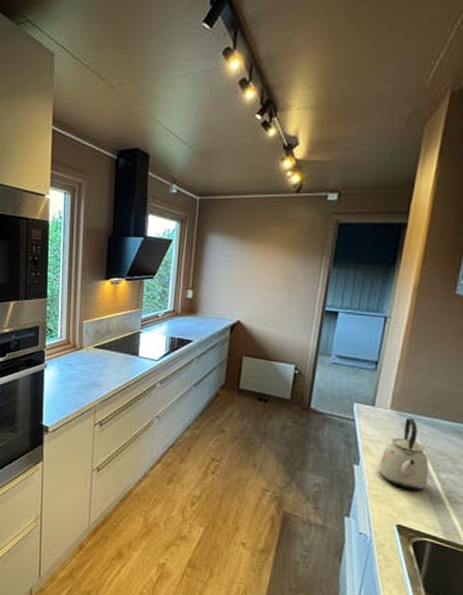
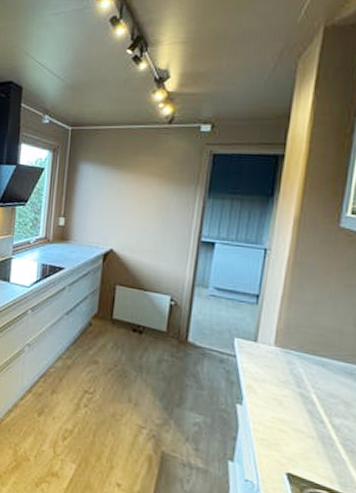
kettle: present [378,417,429,491] -> none [263,355,320,436]

